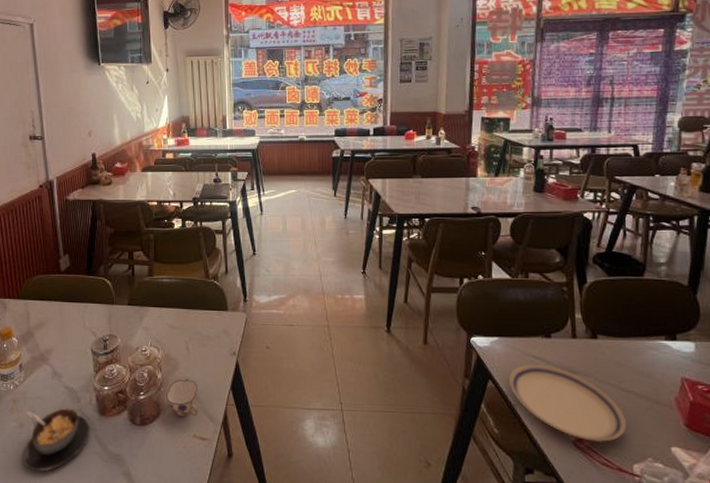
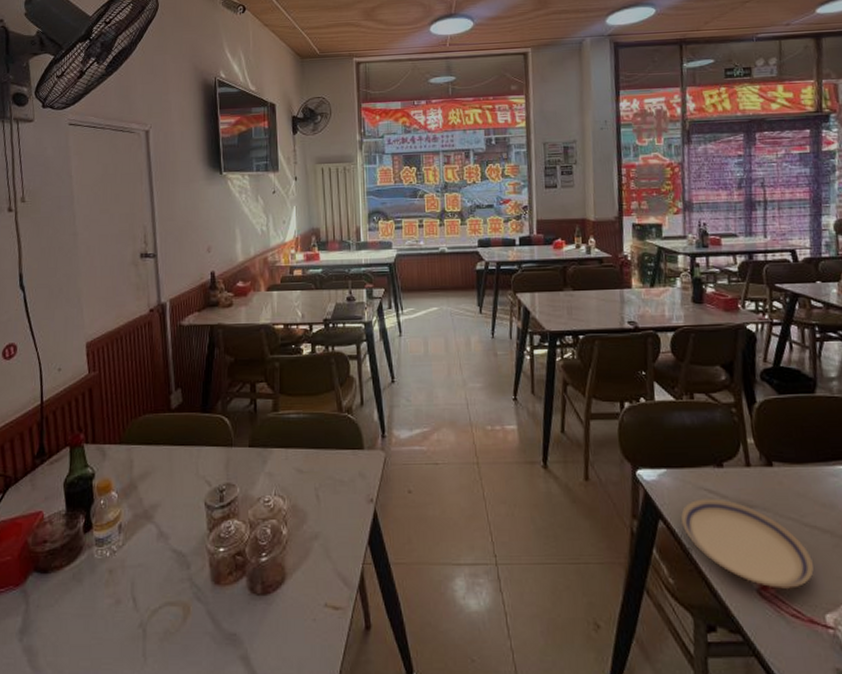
soup bowl: present [22,408,91,471] -> none [117,577,202,661]
teacup: present [166,379,199,418] -> none [293,534,331,582]

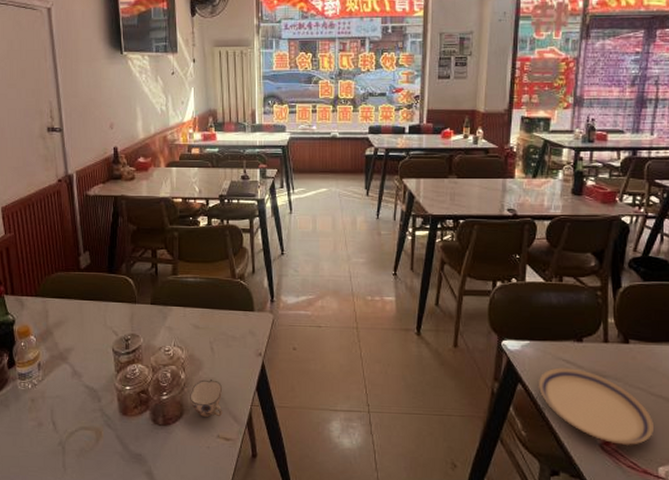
teacup: none [293,534,331,582] -> present [190,379,223,418]

